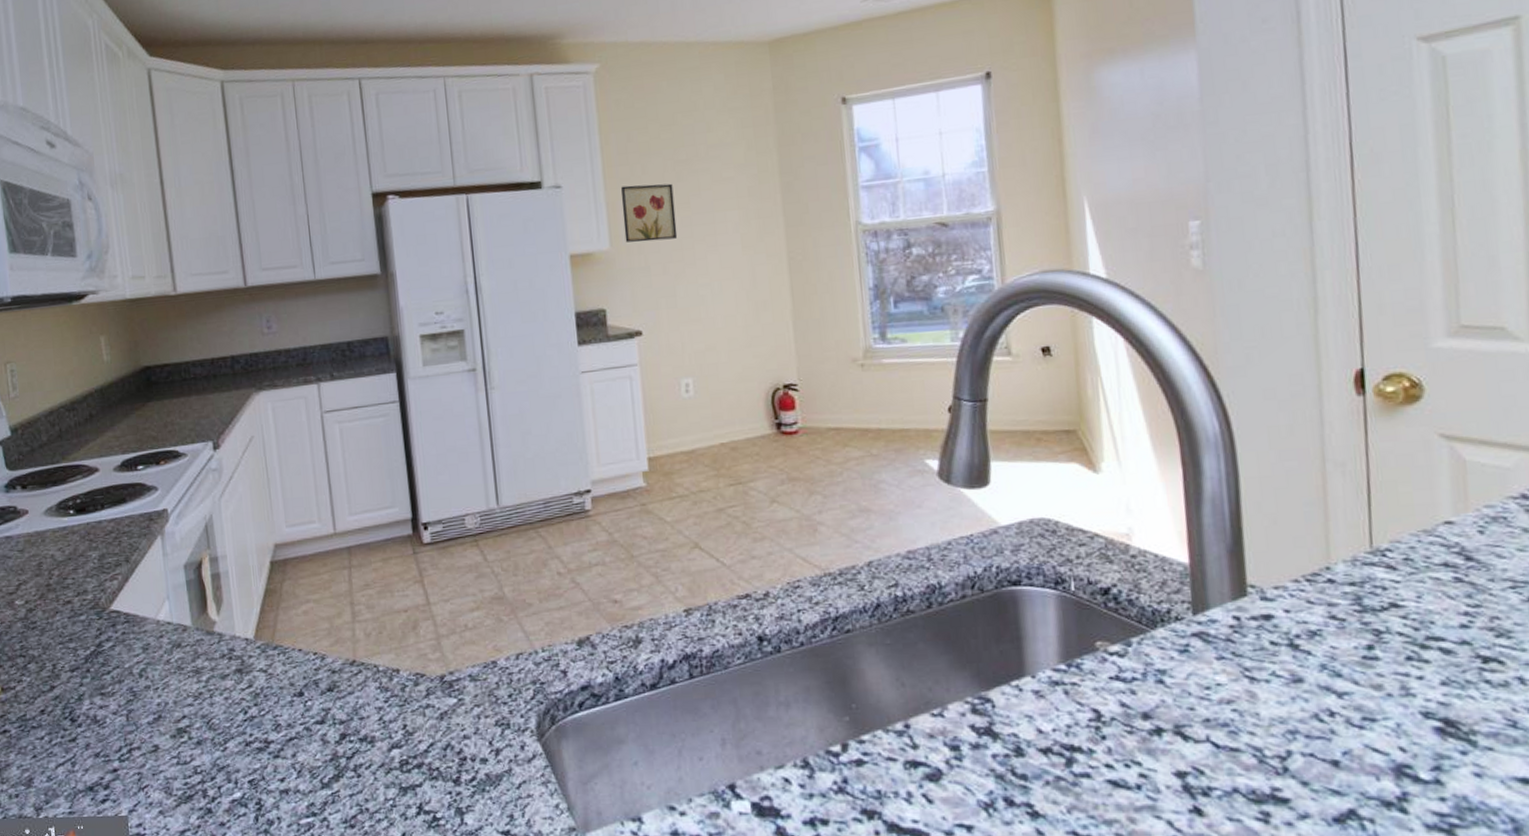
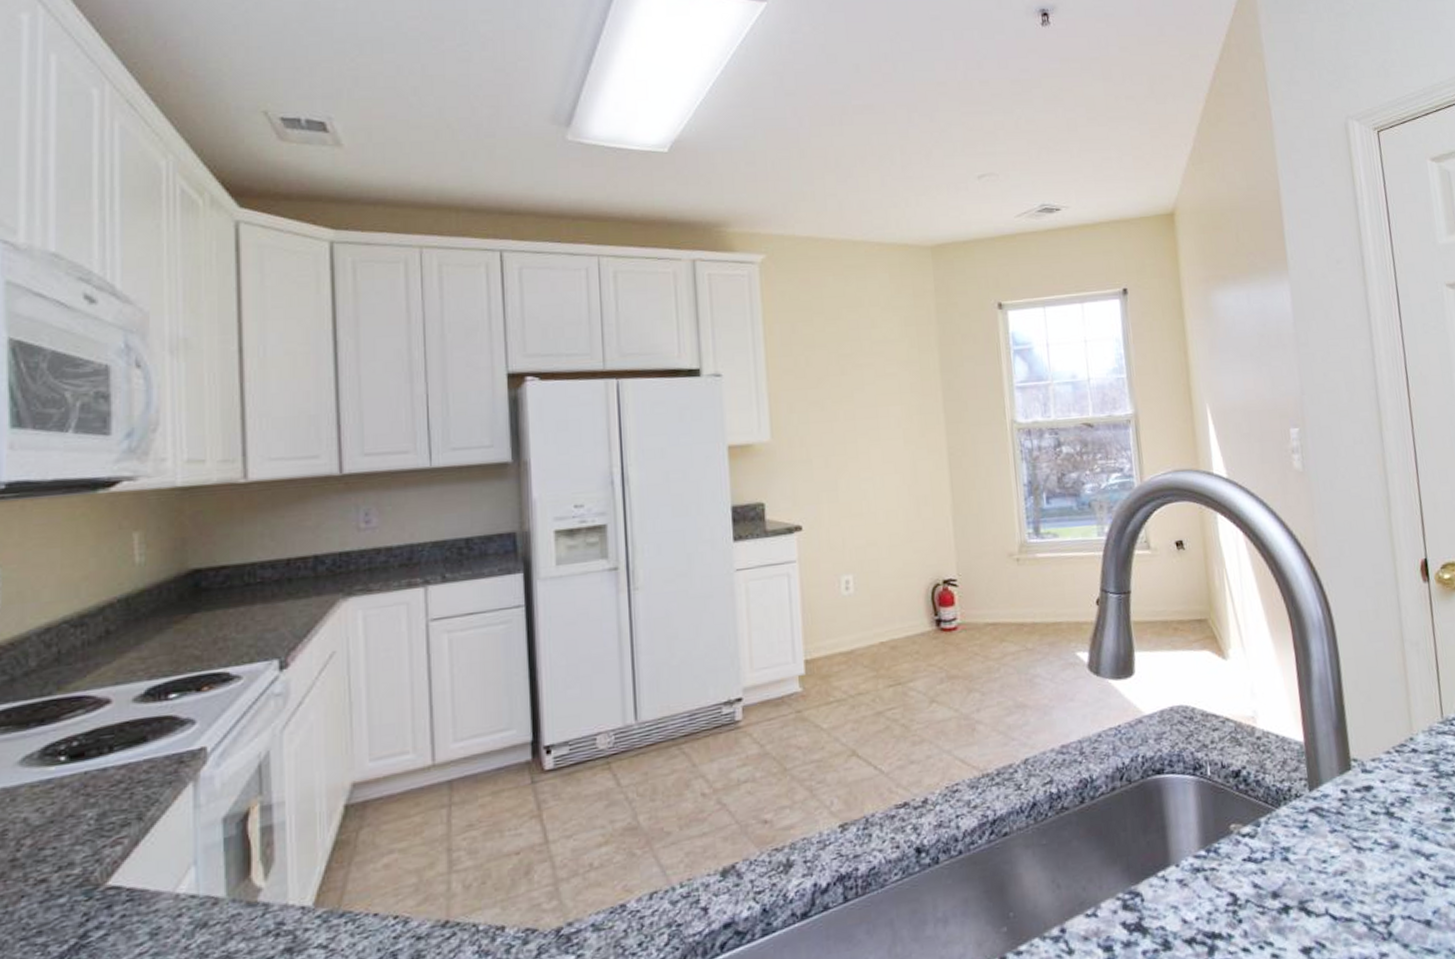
wall art: present [621,183,678,243] -> none [784,376,841,435]

